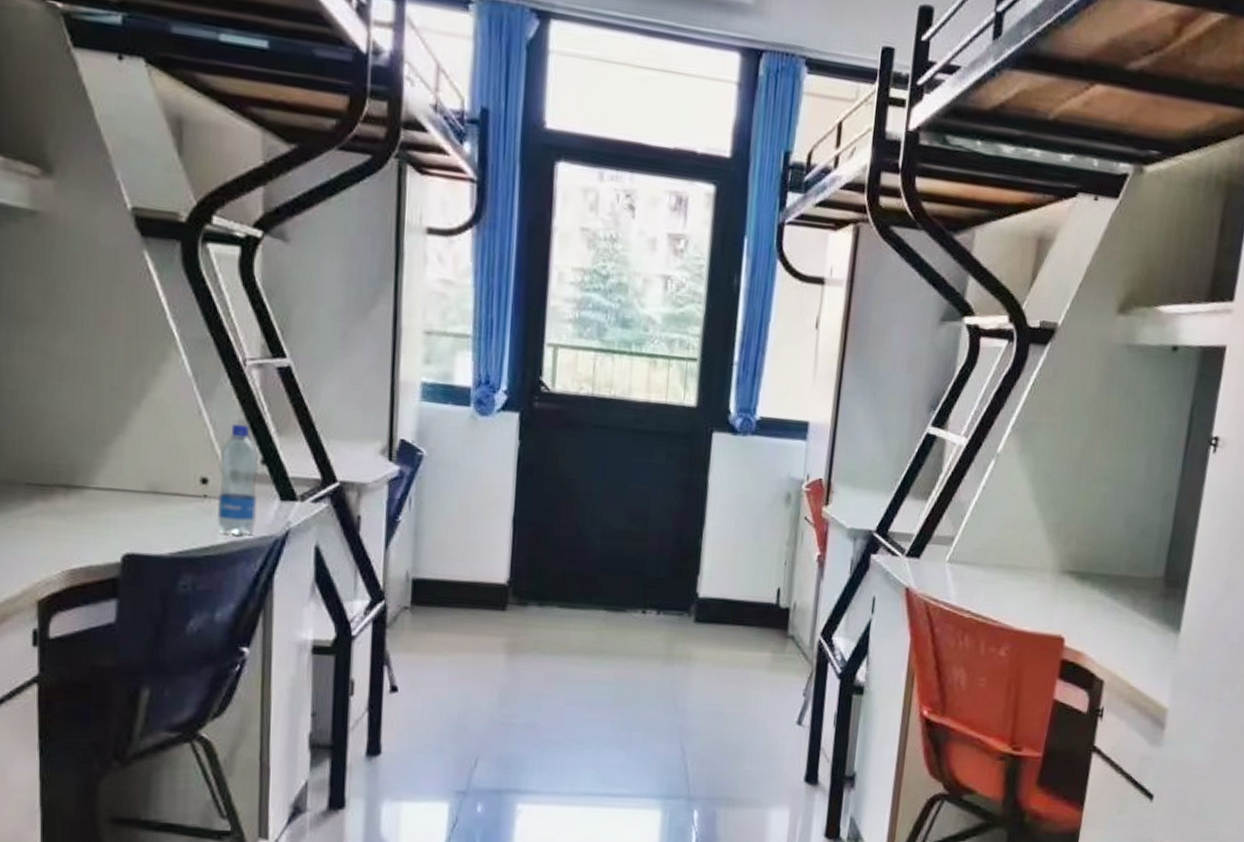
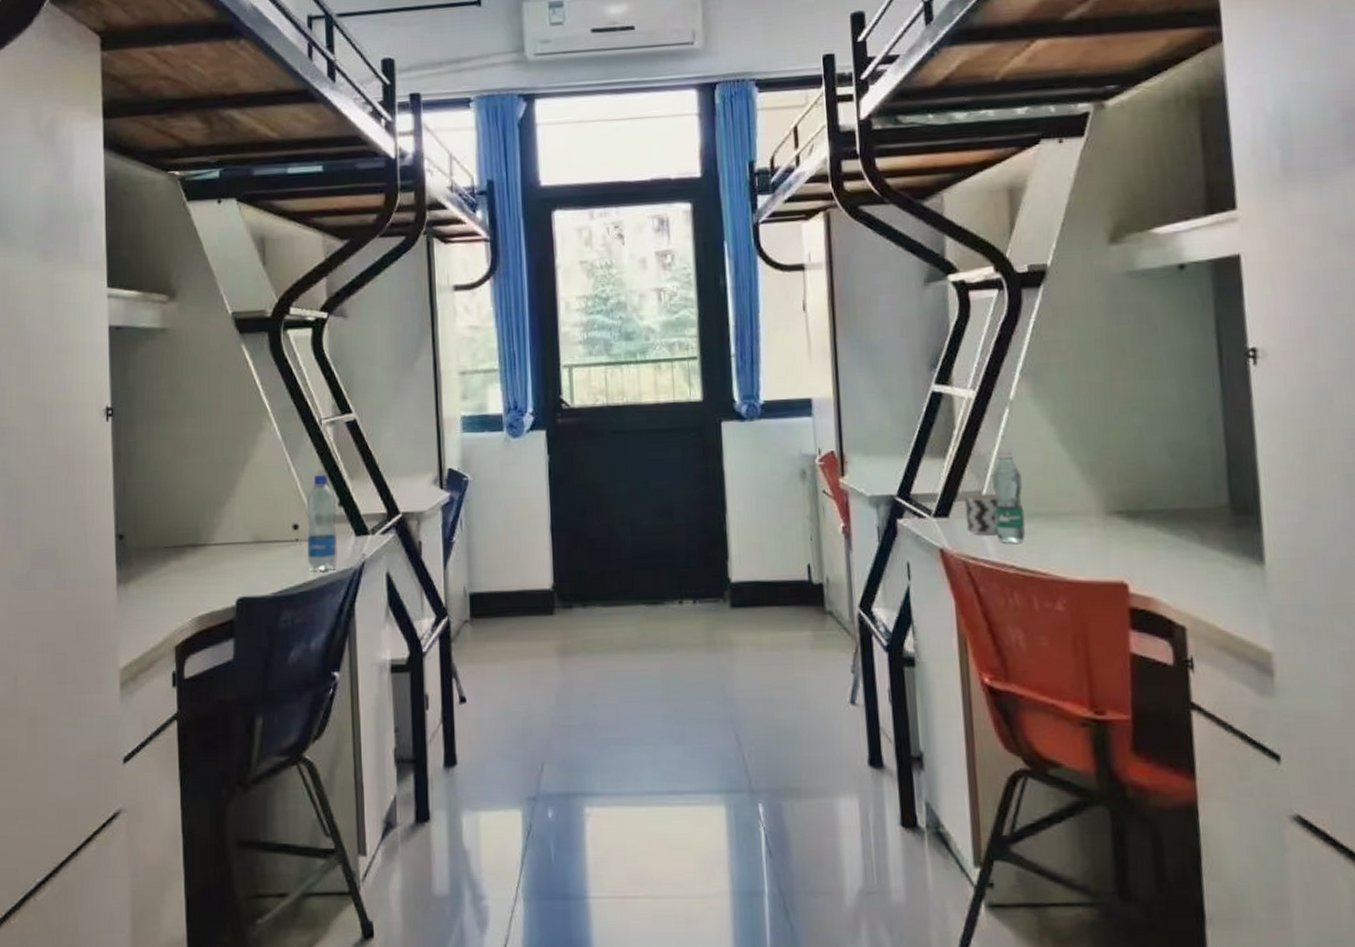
cup: none [934,537,968,580] -> present [964,492,998,536]
bottle: none [959,497,993,590] -> present [991,447,1026,543]

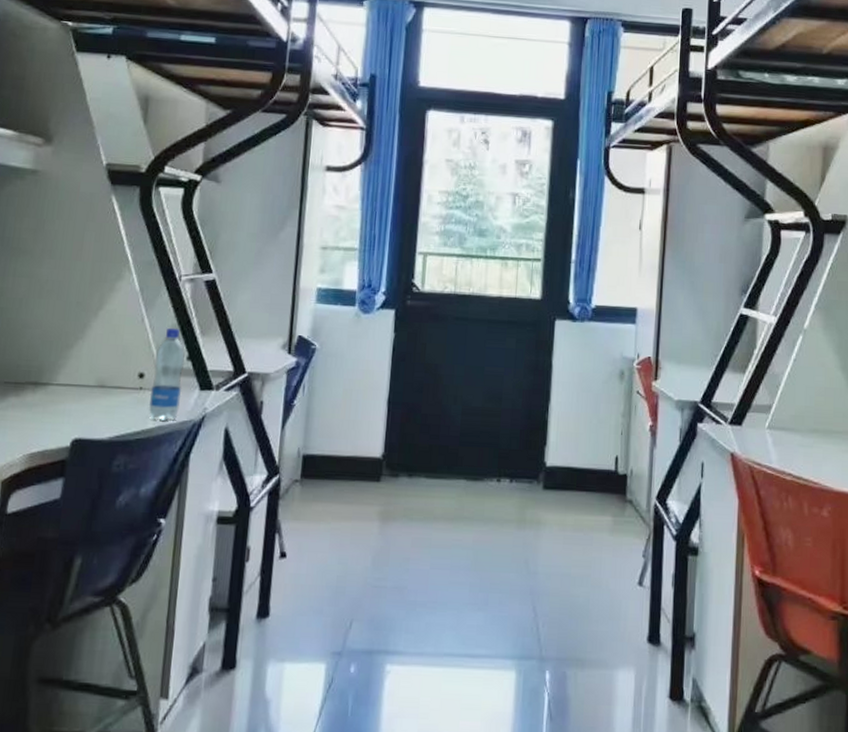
cup: present [964,492,998,536] -> none [755,406,784,445]
bottle: present [991,447,1026,543] -> none [779,369,806,454]

